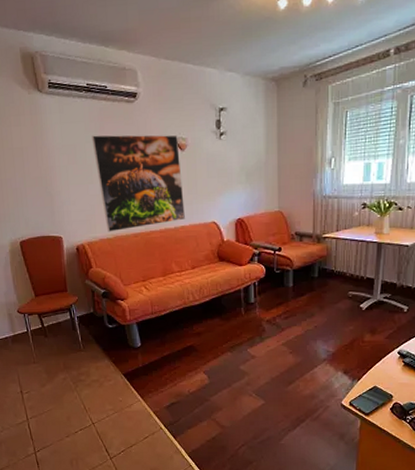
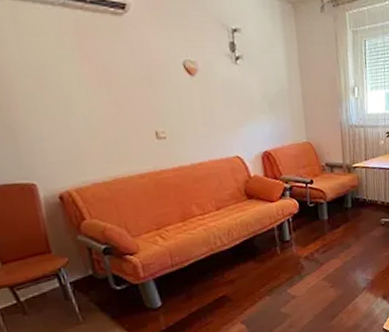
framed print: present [91,135,185,232] -> none [66,53,203,175]

